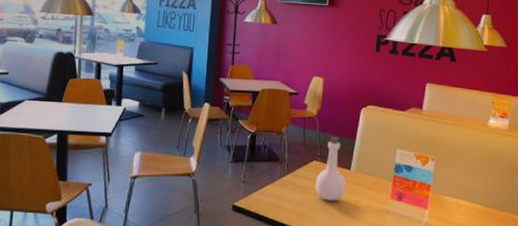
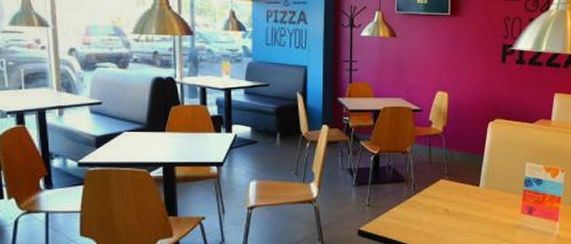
bottle: present [315,137,345,201] -> none [444,154,474,219]

